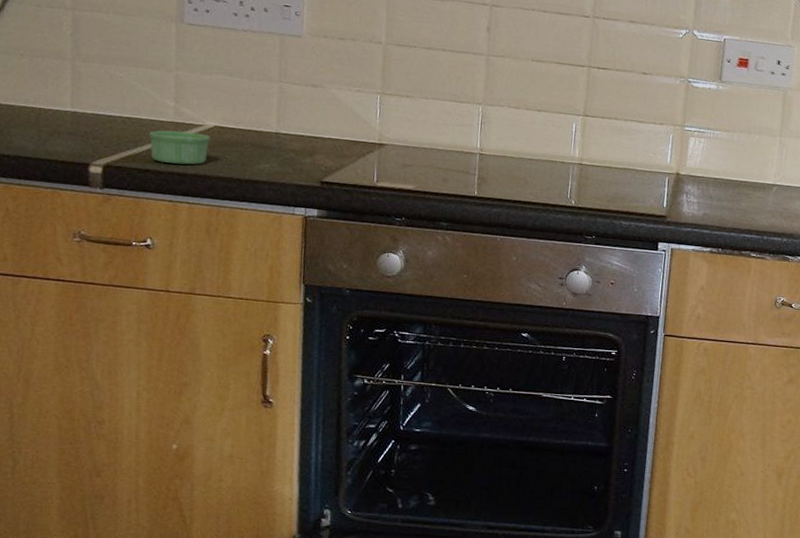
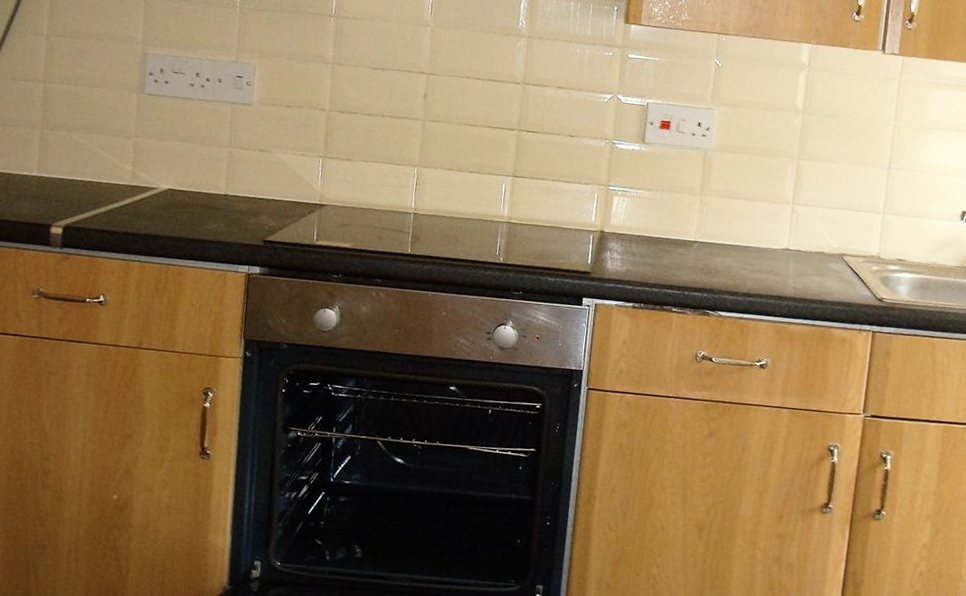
ramekin: present [149,130,210,165] -> none [107,193,164,225]

